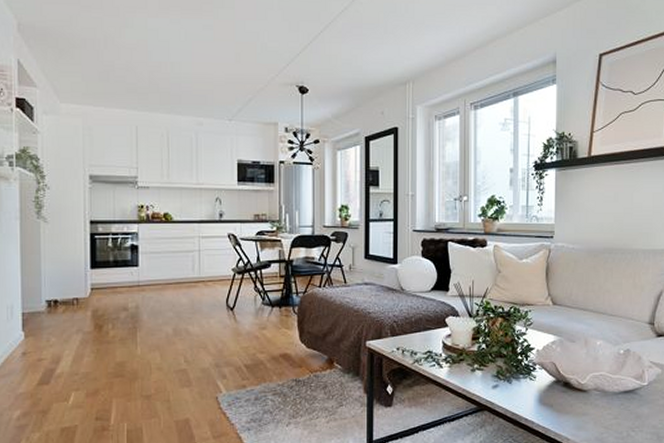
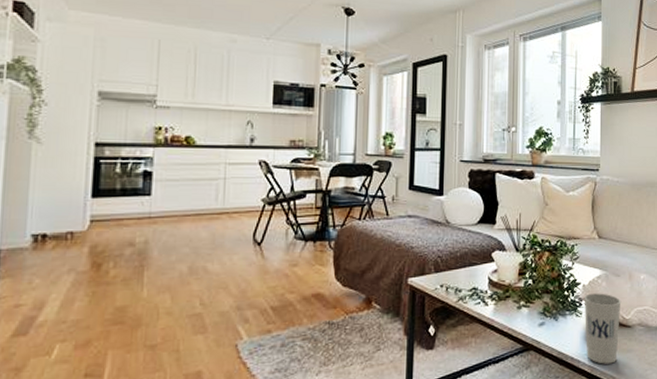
cup: none [538,358,577,426] -> present [584,293,621,364]

